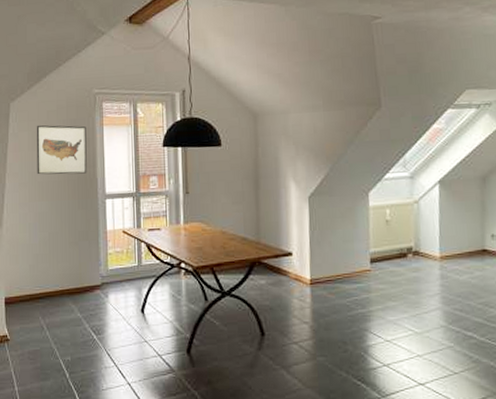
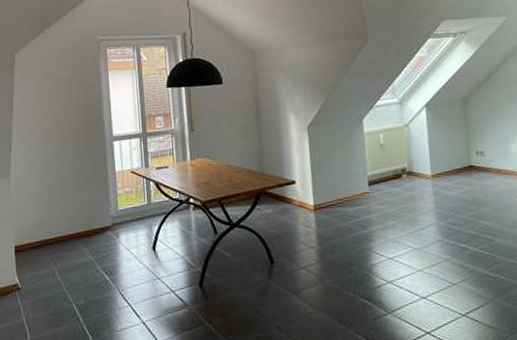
wall art: present [36,125,87,175] -> none [42,72,94,121]

